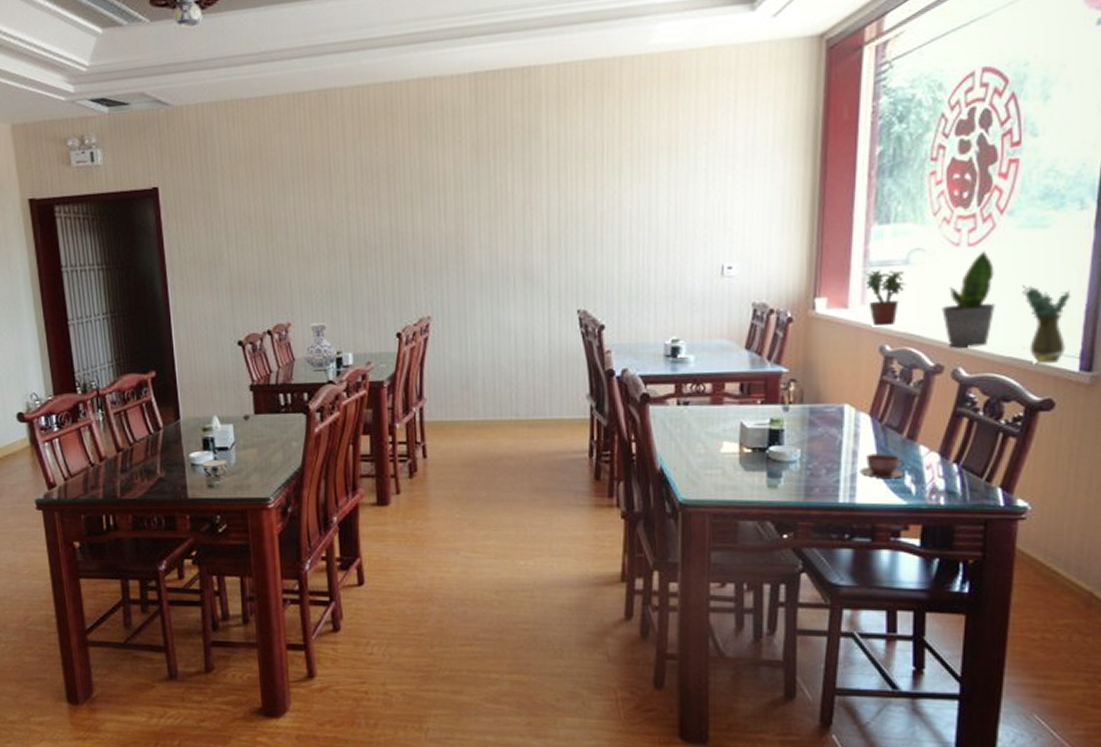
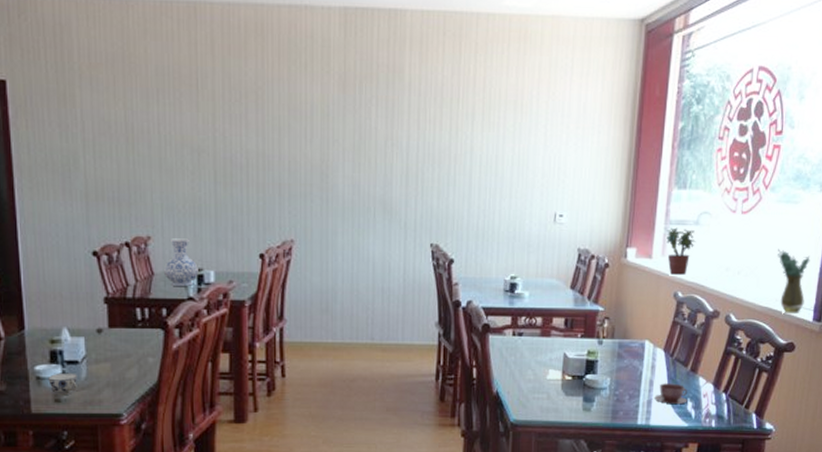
potted plant: present [942,250,996,349] -> none [720,218,759,299]

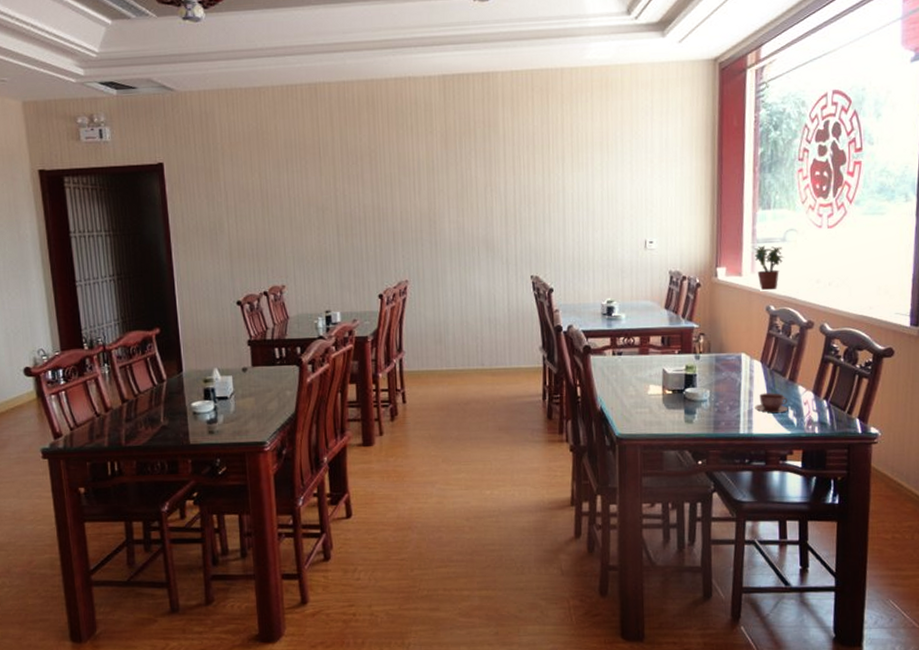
teacup: present [48,372,77,396] -> none [203,407,227,428]
vase: present [164,238,198,287] -> none [297,285,327,328]
vase: present [778,249,810,315] -> none [868,259,902,321]

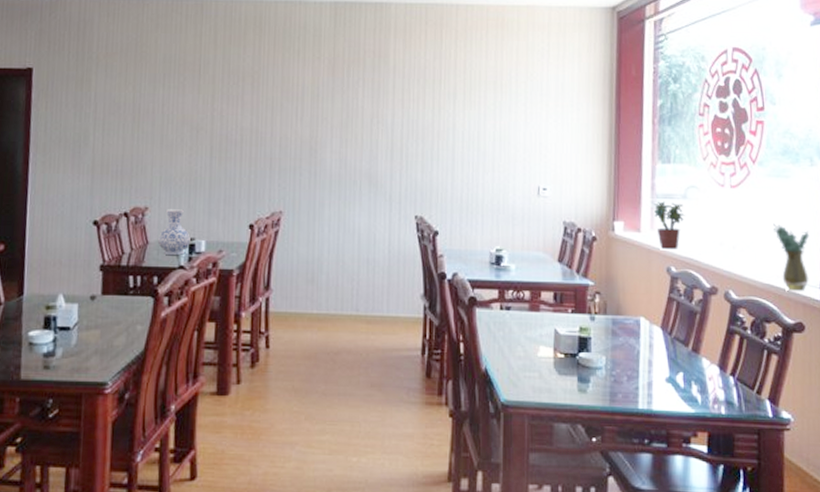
vase: none [297,285,327,328] -> present [158,209,191,256]
teacup: present [755,393,788,413] -> none [655,364,692,387]
vase: none [868,259,902,321] -> present [773,223,810,292]

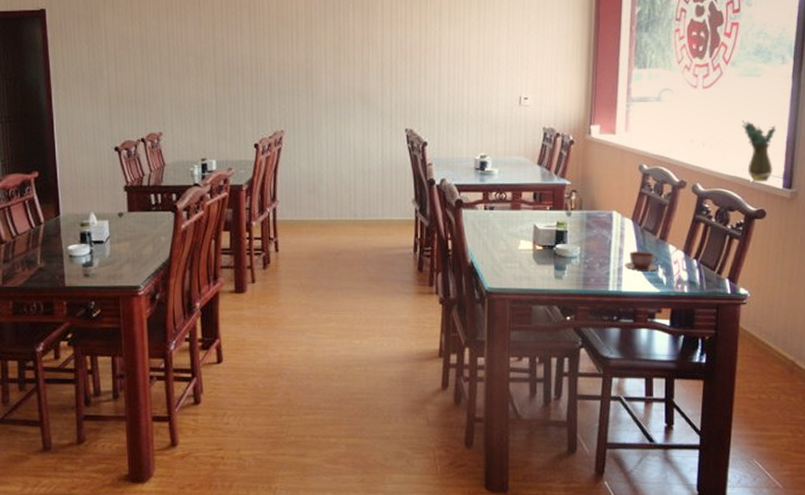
vase: present [158,209,191,256] -> none [174,133,202,175]
potted plant: present [654,201,685,250] -> none [629,104,658,150]
teacup: none [655,364,692,387] -> present [625,251,658,271]

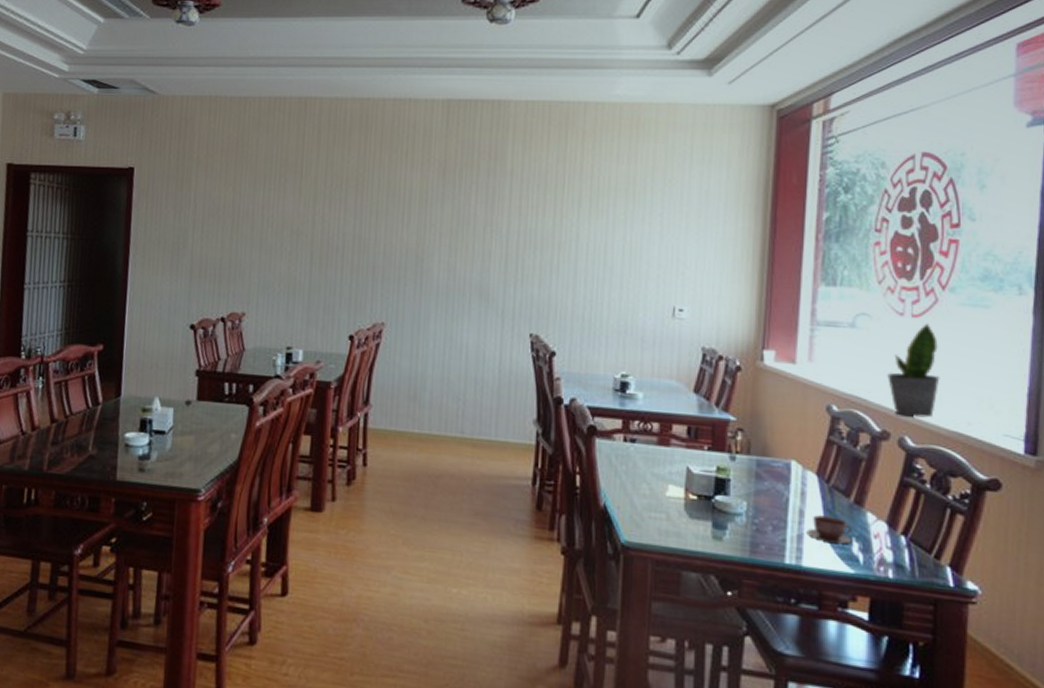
potted plant: none [684,92,723,169] -> present [887,323,940,419]
vase: present [742,120,776,183] -> none [966,361,1013,444]

